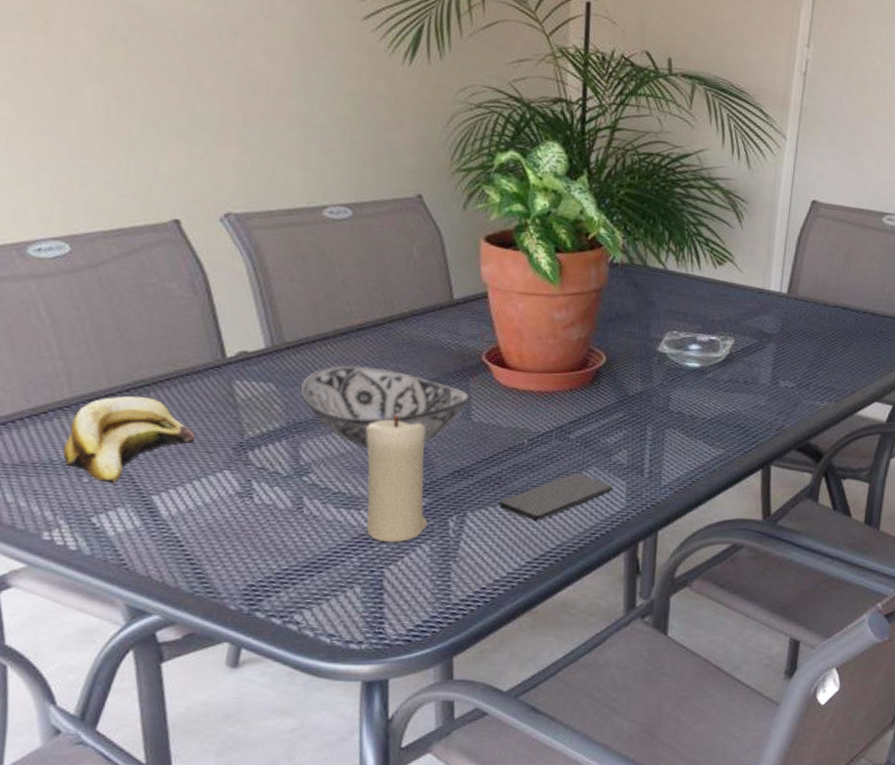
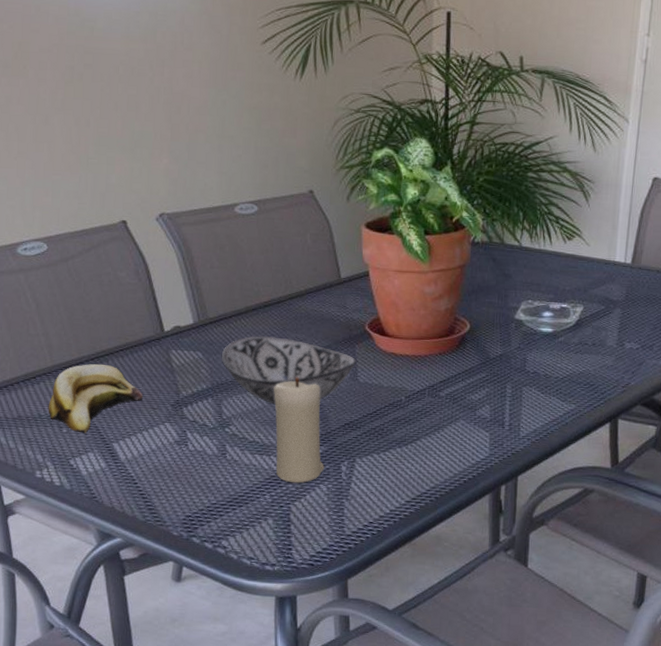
smartphone: present [498,473,612,522] -> none [382,426,477,467]

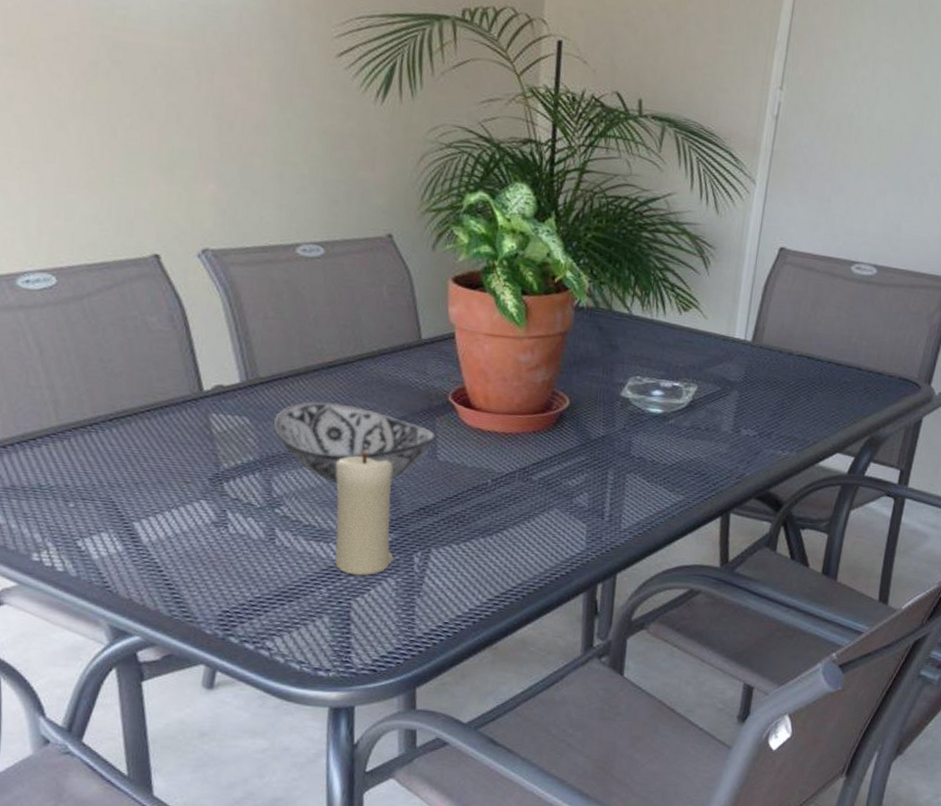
banana: present [48,364,144,434] -> none [50,425,175,510]

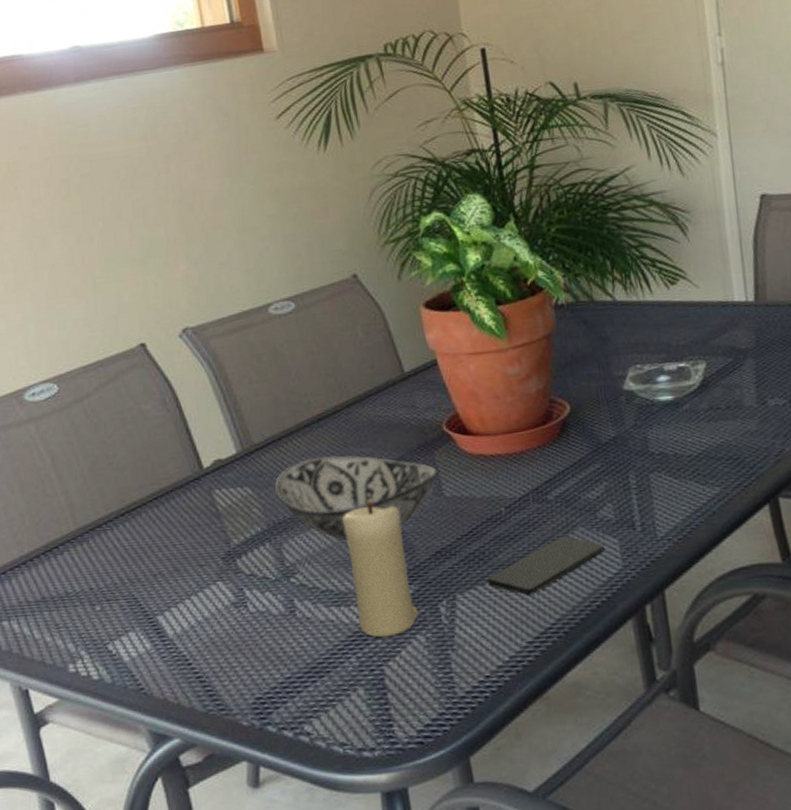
smartphone: none [462,514,573,560] -> present [487,536,604,596]

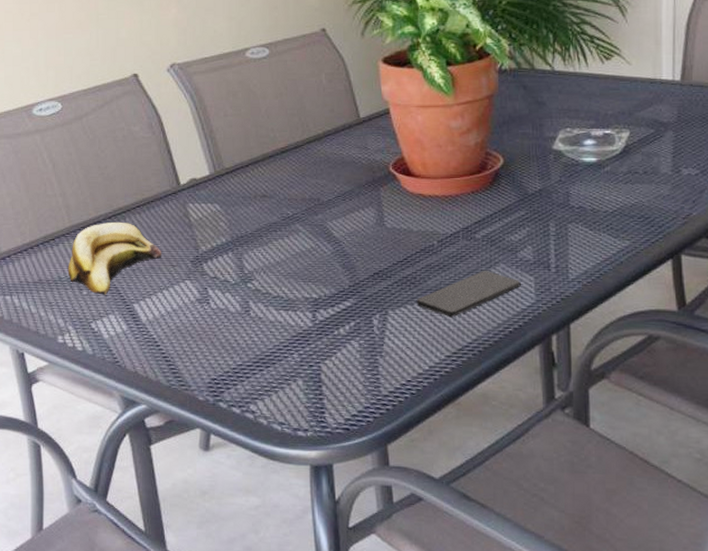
banana: none [75,519,188,609] -> present [67,223,162,295]
decorative bowl: present [274,454,439,540] -> none [239,183,382,256]
candle: present [343,501,419,638] -> none [296,225,355,340]

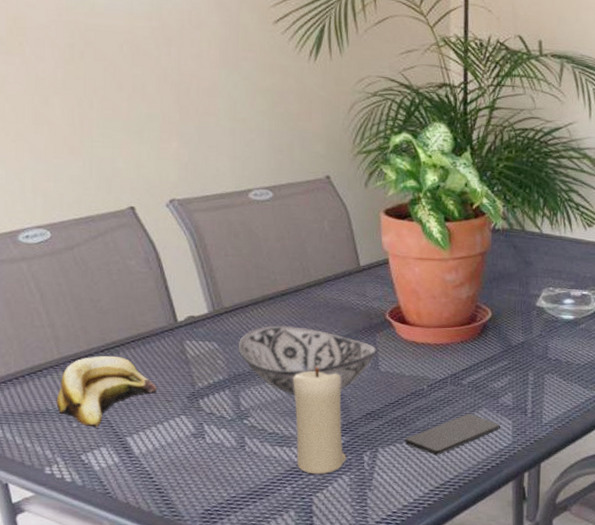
decorative bowl: none [239,183,382,256] -> present [237,324,378,395]
candle: none [296,225,355,340] -> present [293,367,346,475]

